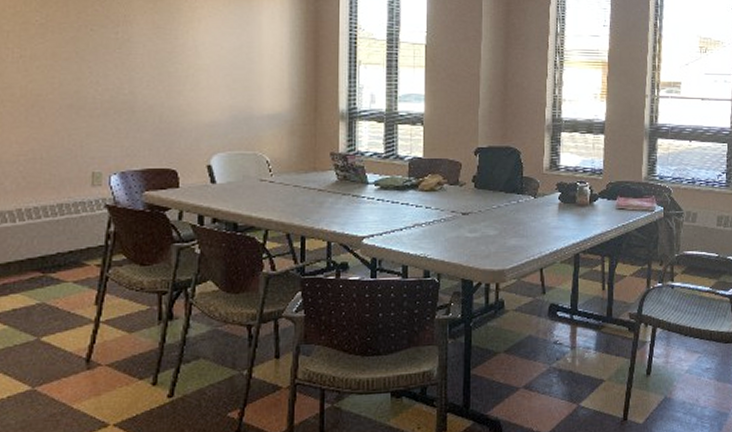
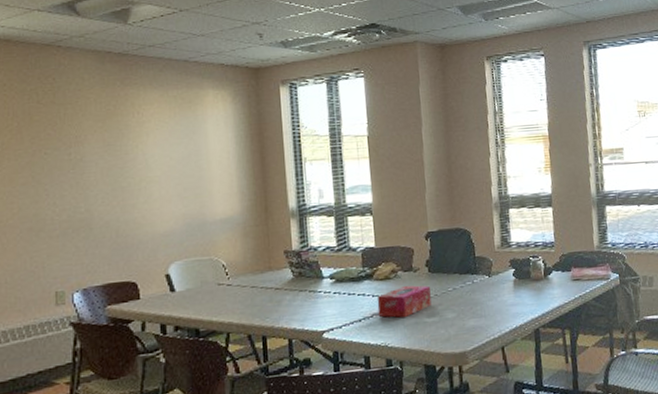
tissue box: none [420,199,474,231] -> present [376,285,431,318]

